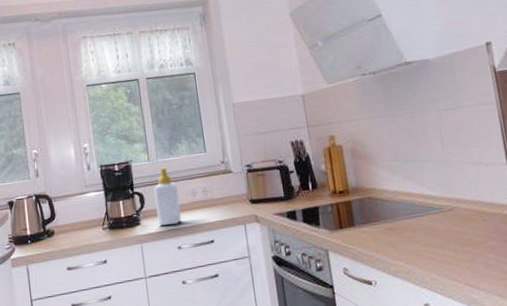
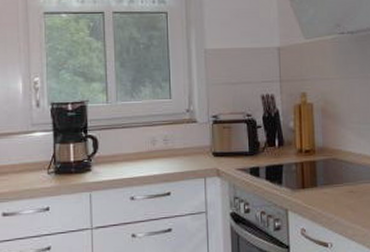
soap bottle: present [154,167,182,226] -> none [110,111,138,173]

